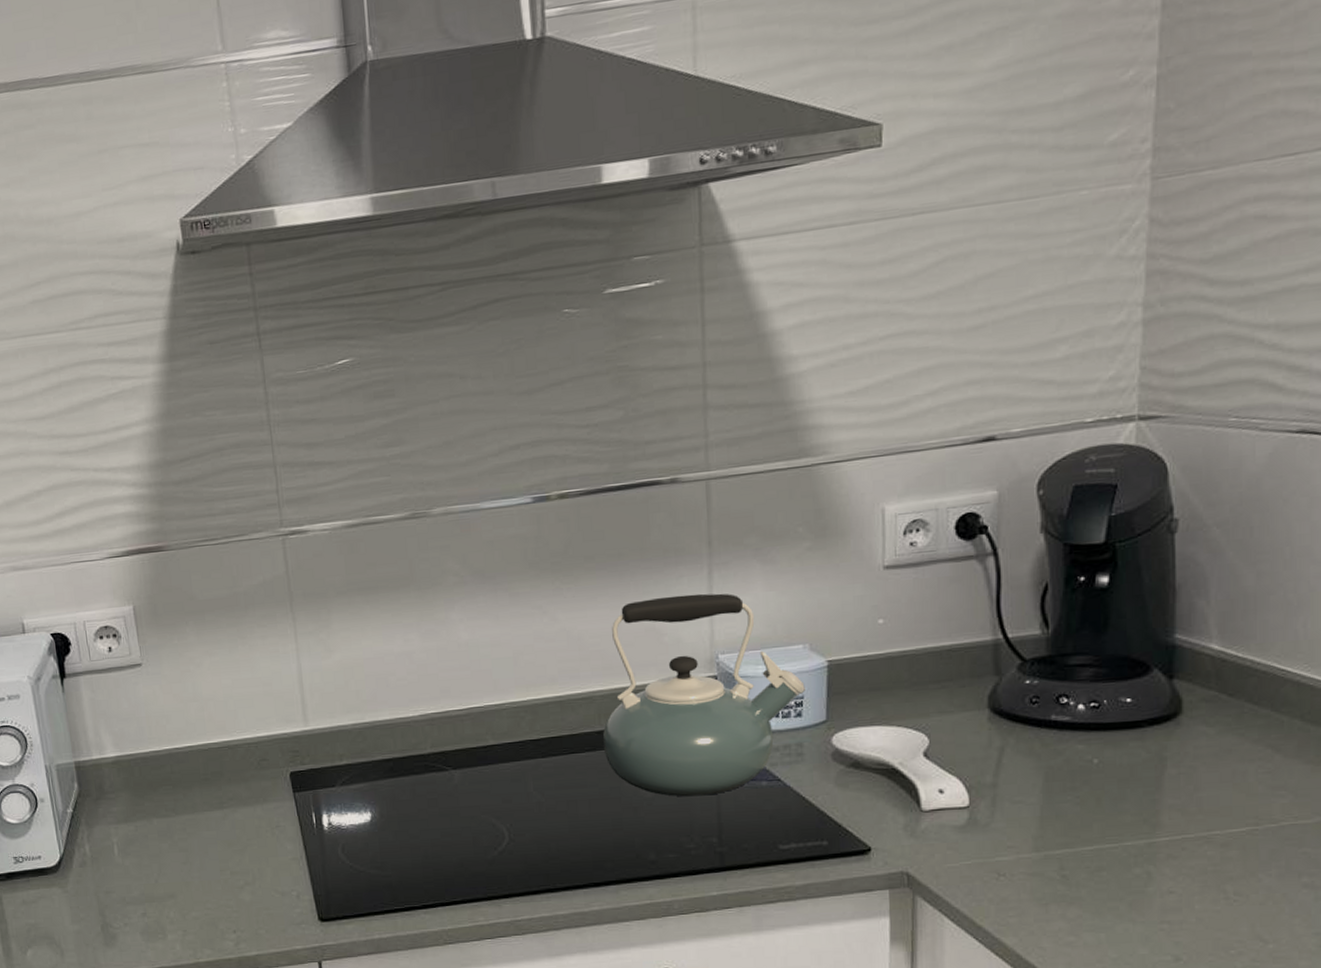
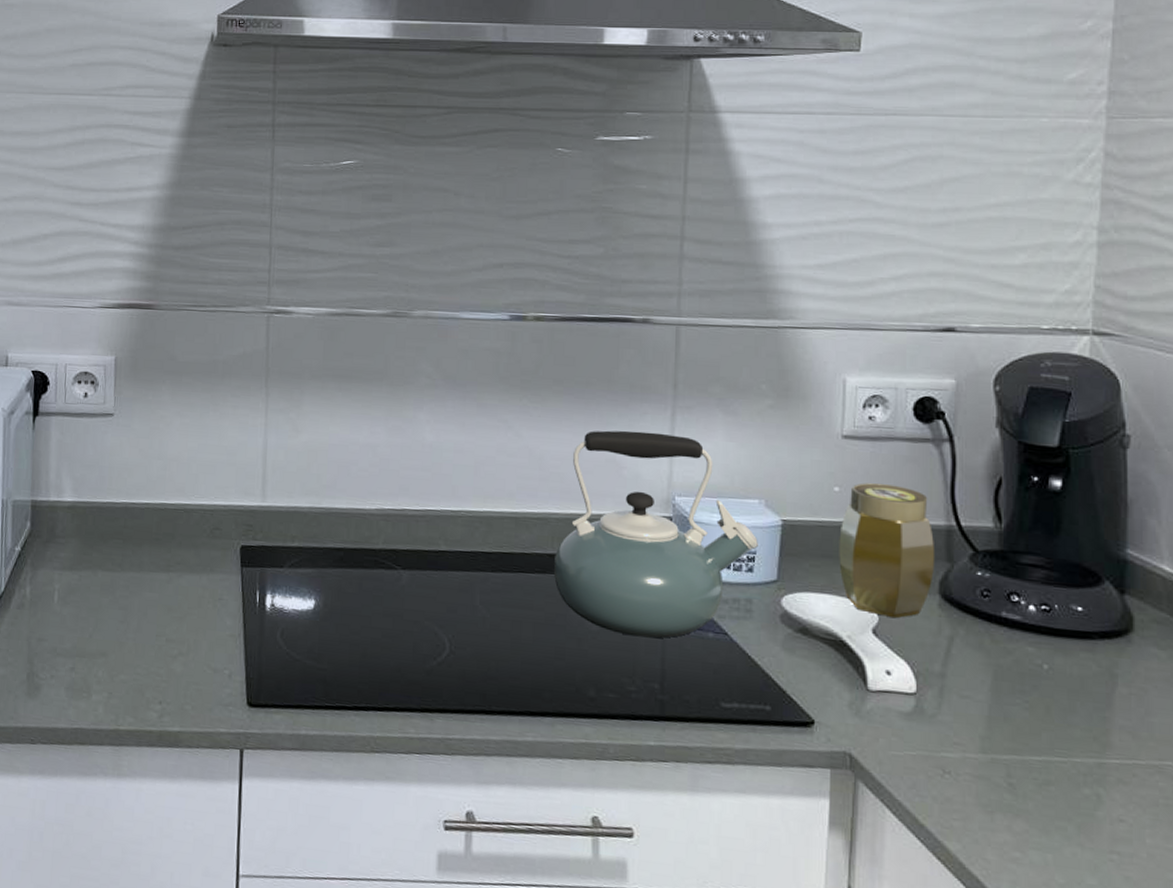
jar: none [886,608,983,739] -> present [839,483,935,619]

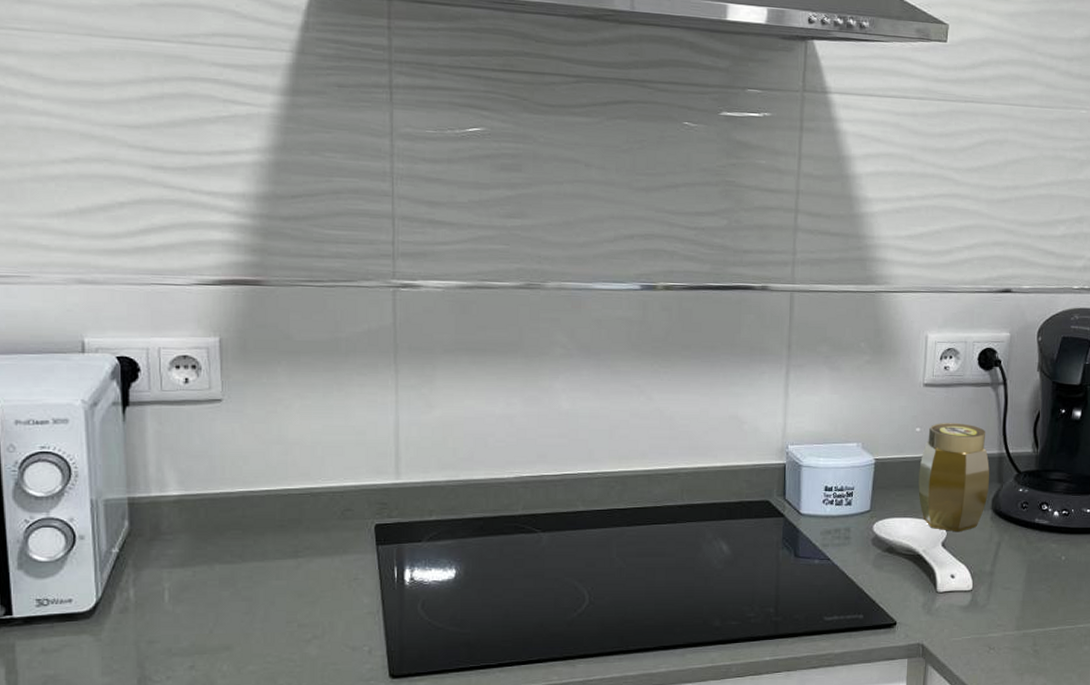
kettle: present [553,430,758,639] -> none [683,389,856,570]

